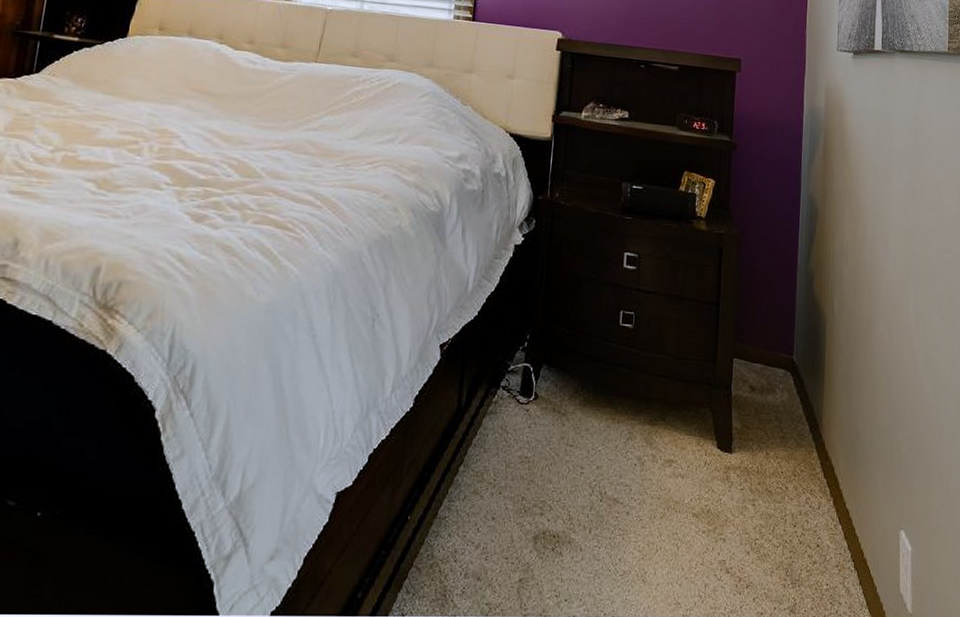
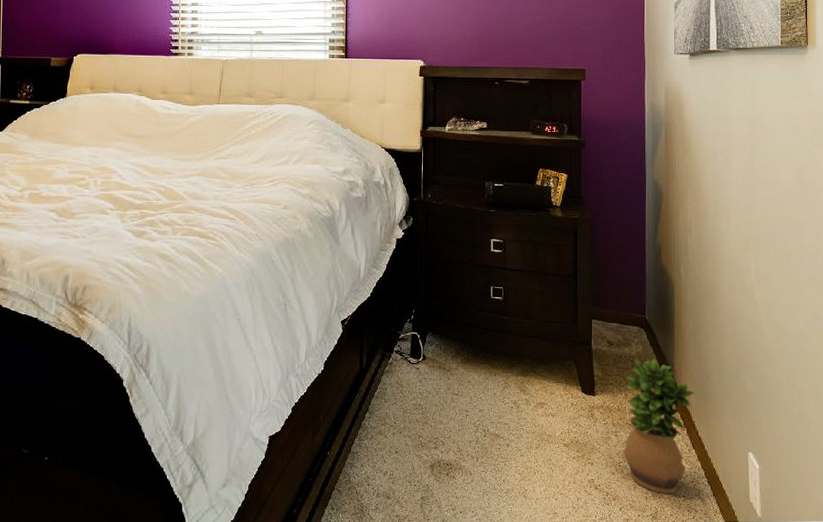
potted plant: none [760,410,843,581] -> present [623,359,694,494]

